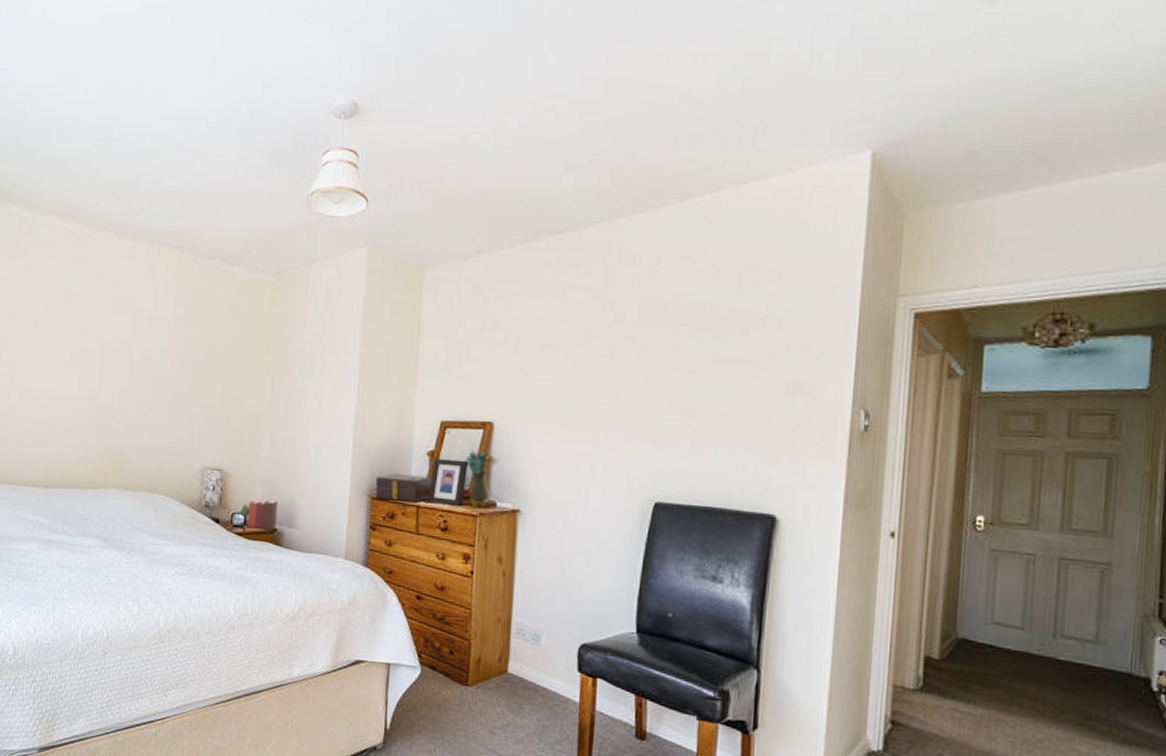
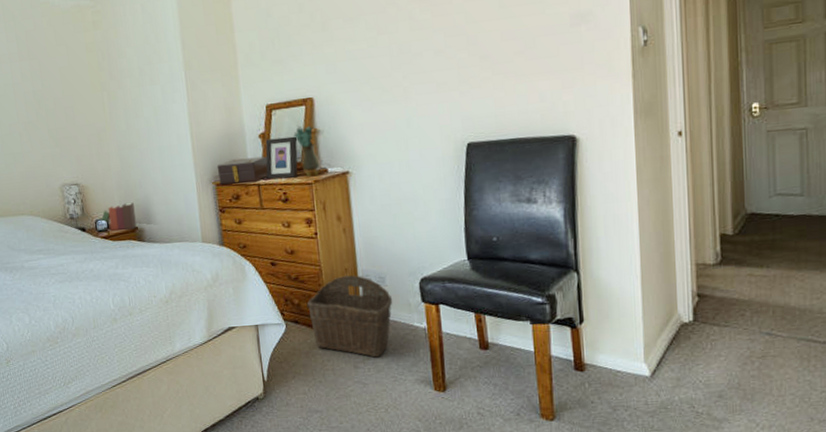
wicker basket: none [449,625,546,726] -> present [307,275,393,358]

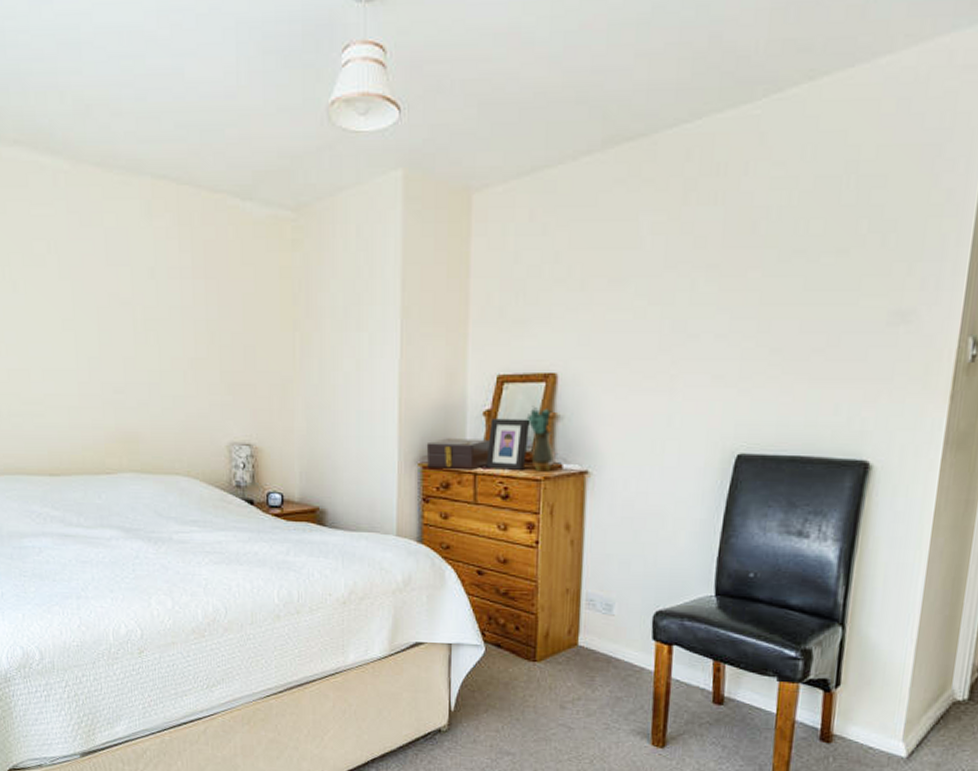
books: present [98,203,137,232] -> none [270,476,318,510]
wicker basket: present [307,275,393,358] -> none [515,596,619,699]

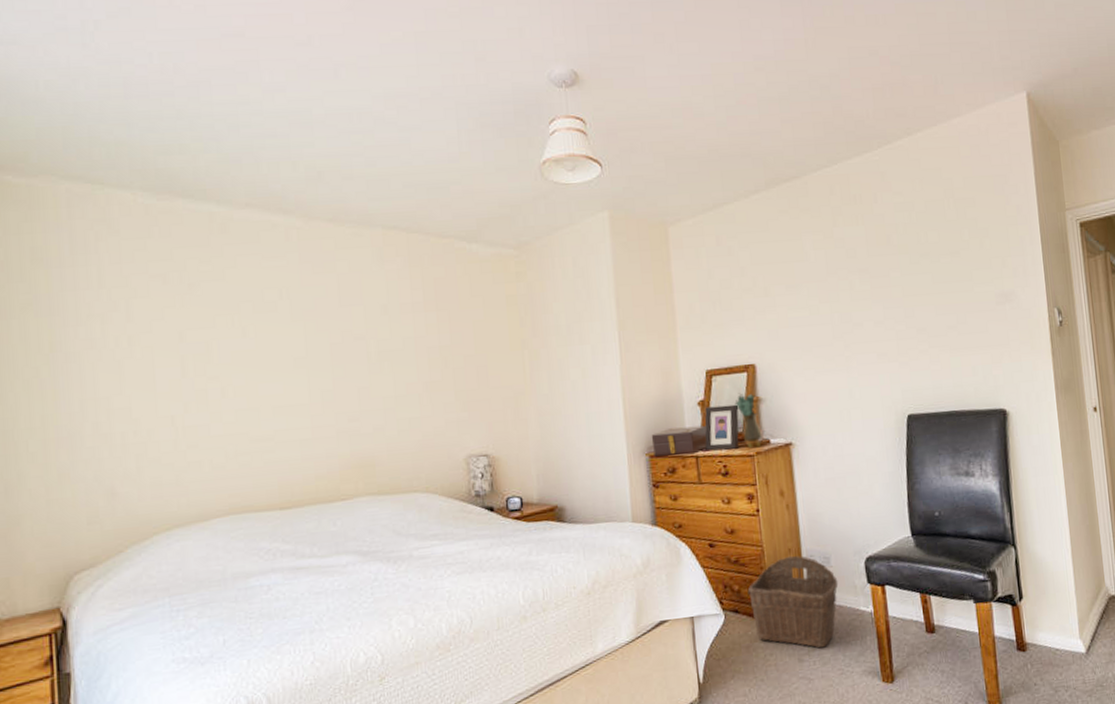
wicker basket: none [515,596,619,699] -> present [748,555,839,648]

